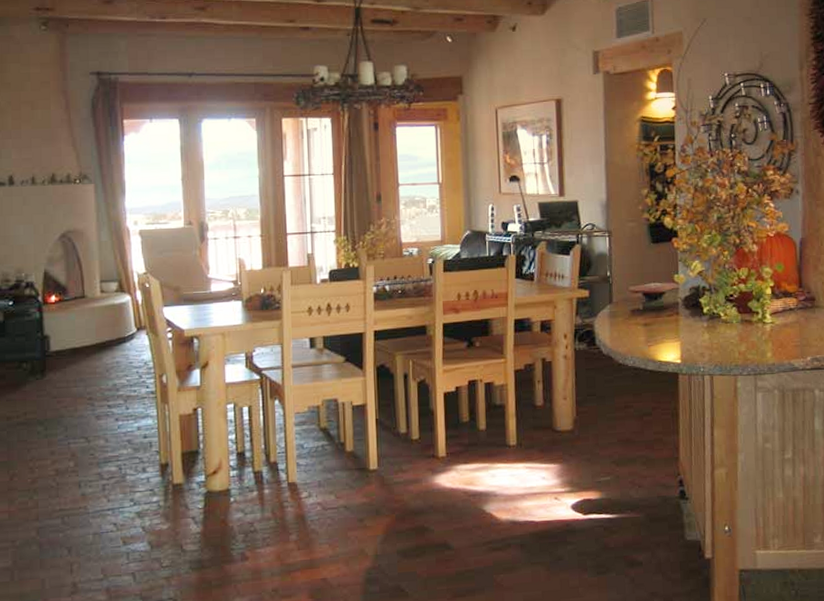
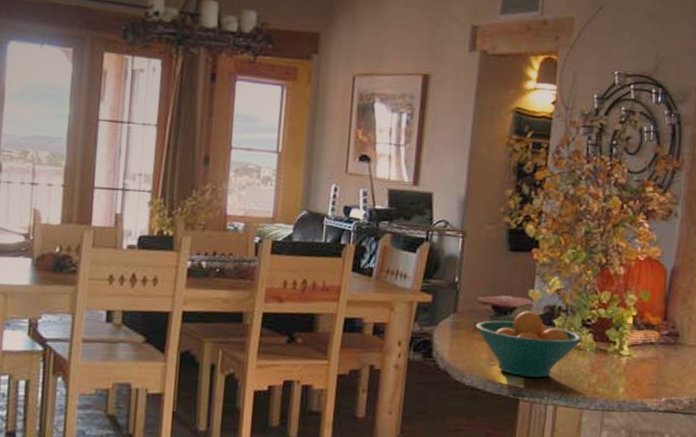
fruit bowl: none [630,294,728,353] -> present [475,311,583,378]

